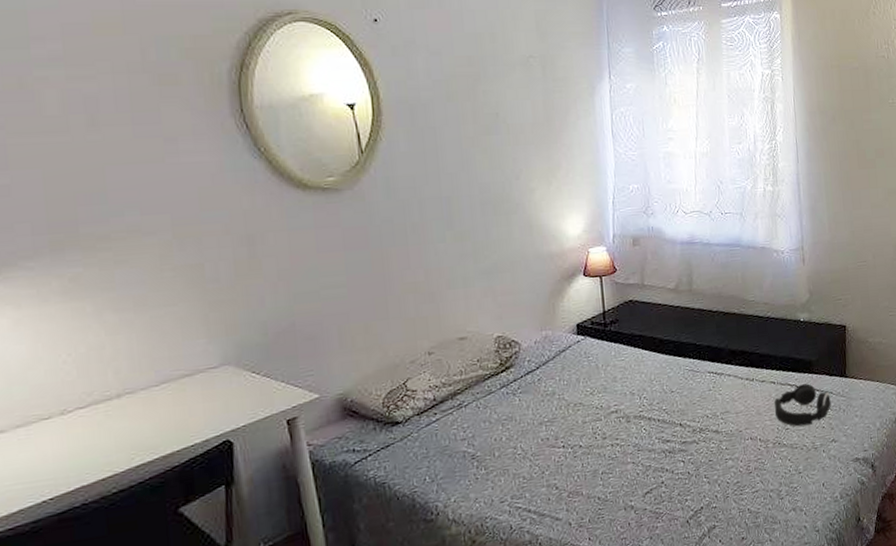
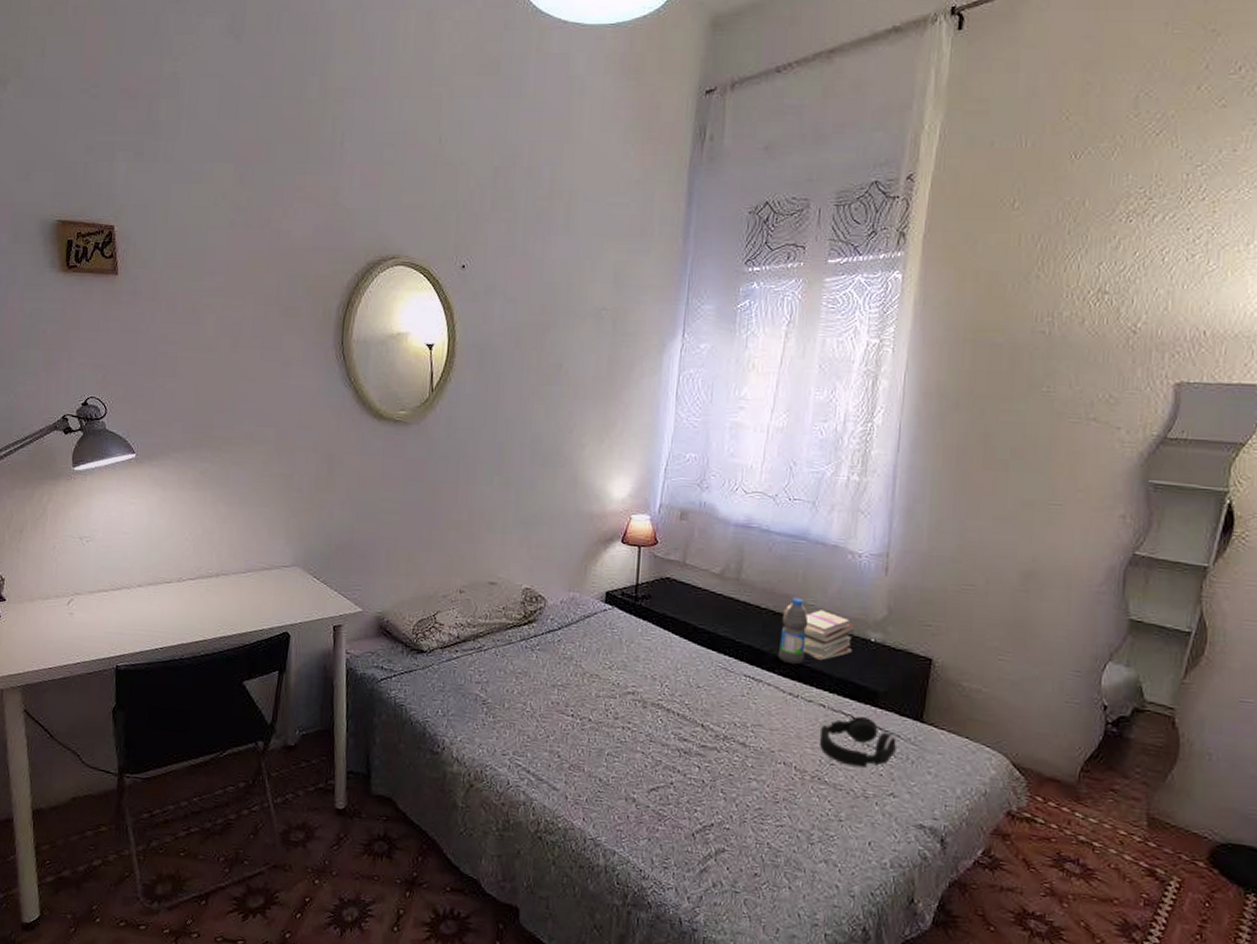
water bottle: none [731,296,754,355] -> present [777,597,809,665]
books: none [749,303,788,346] -> present [803,610,854,661]

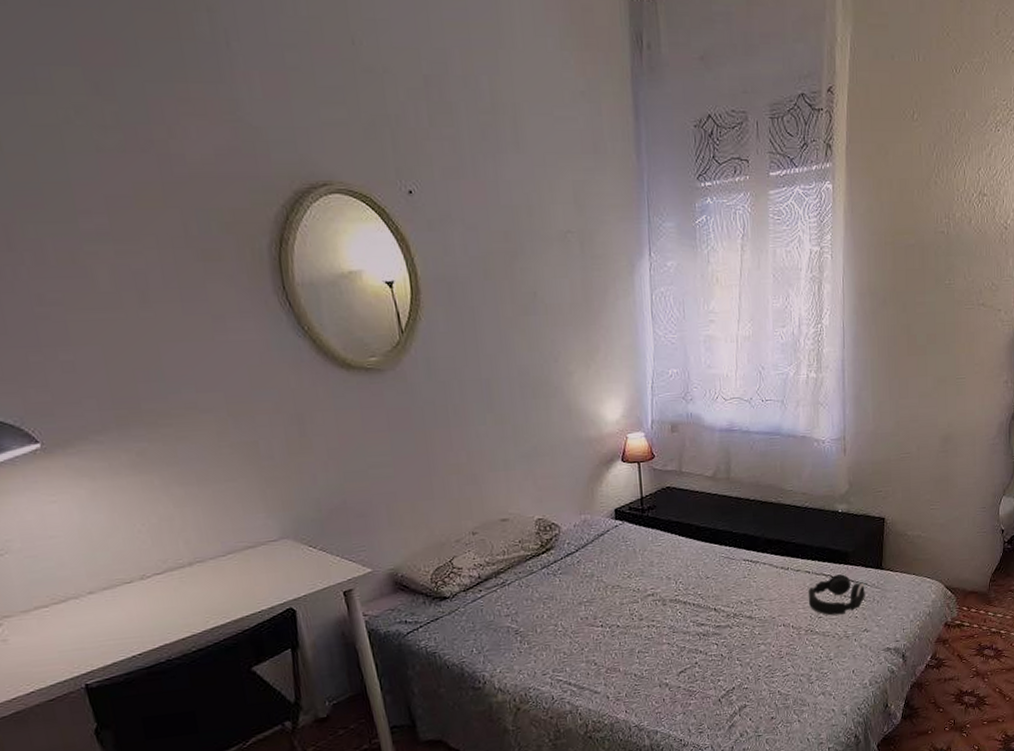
water bottle: present [777,597,809,665] -> none [768,485,790,544]
books: present [803,610,854,661] -> none [787,493,826,536]

